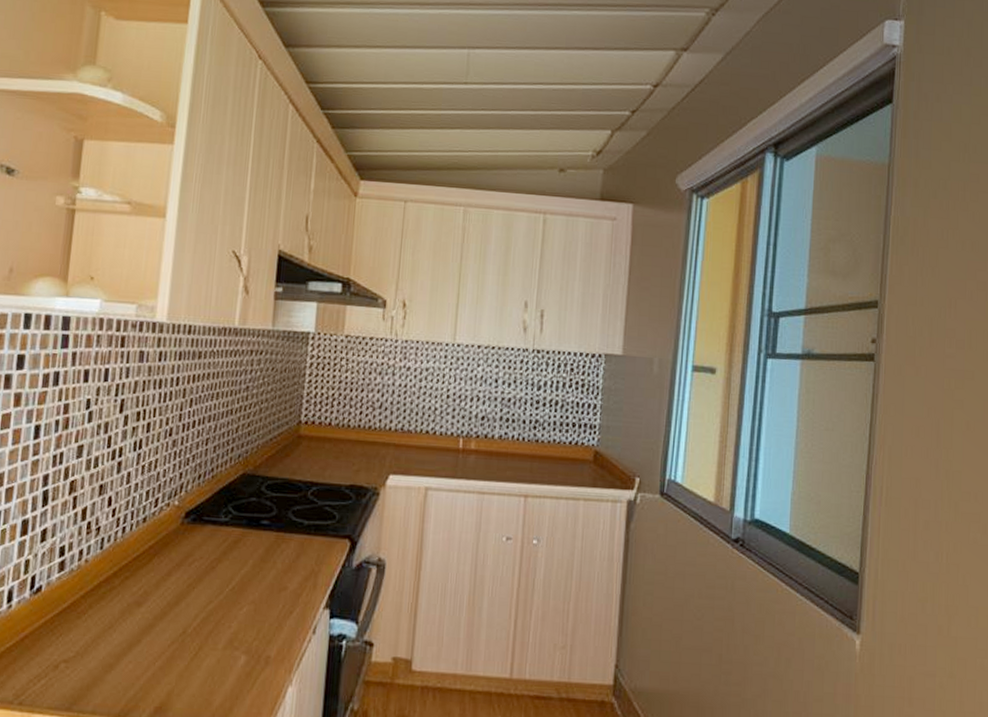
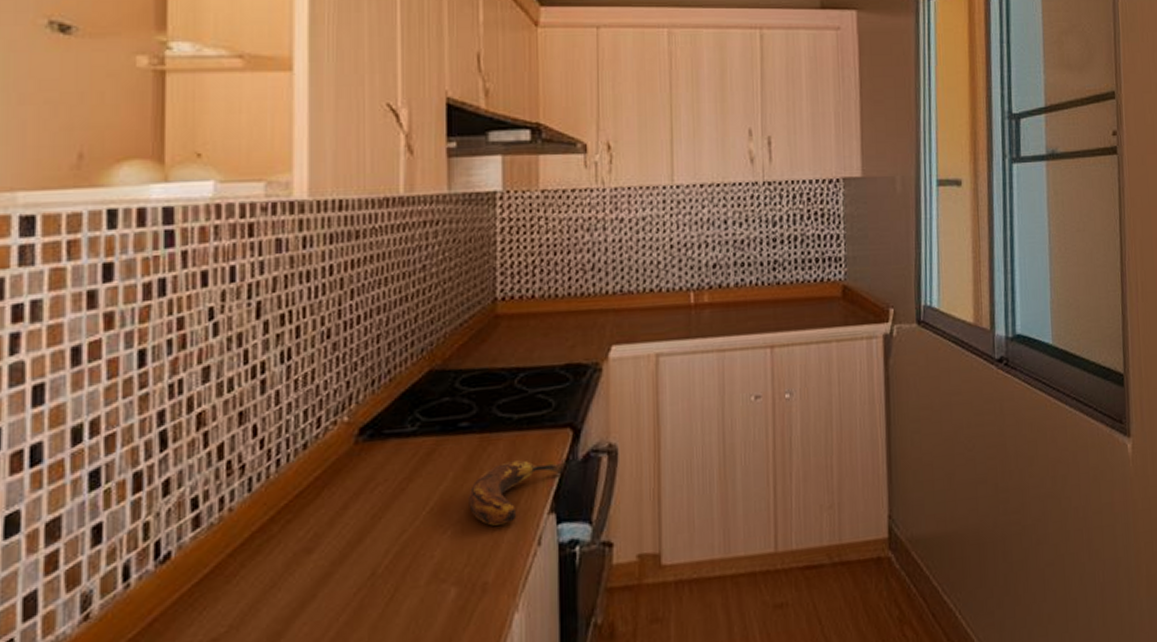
banana: none [262,559,342,611] -> present [469,457,565,526]

